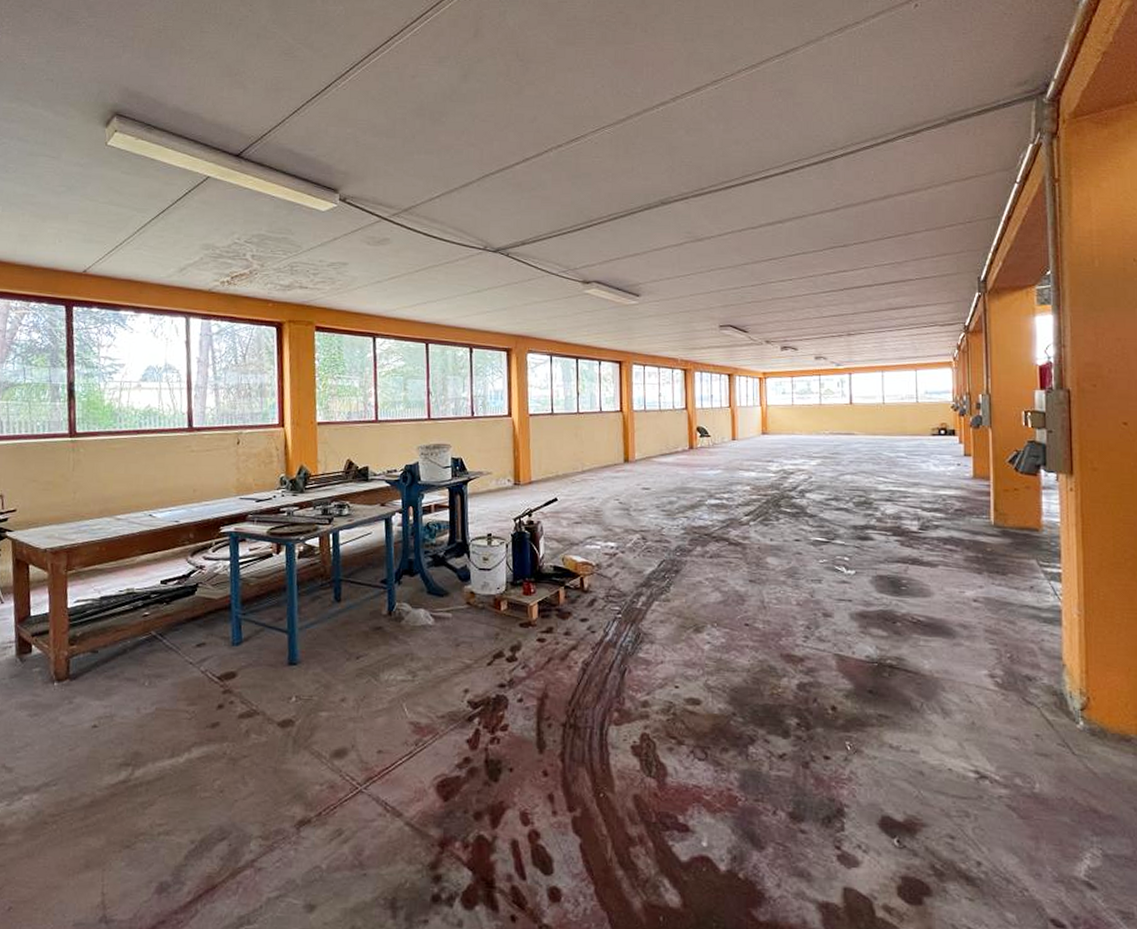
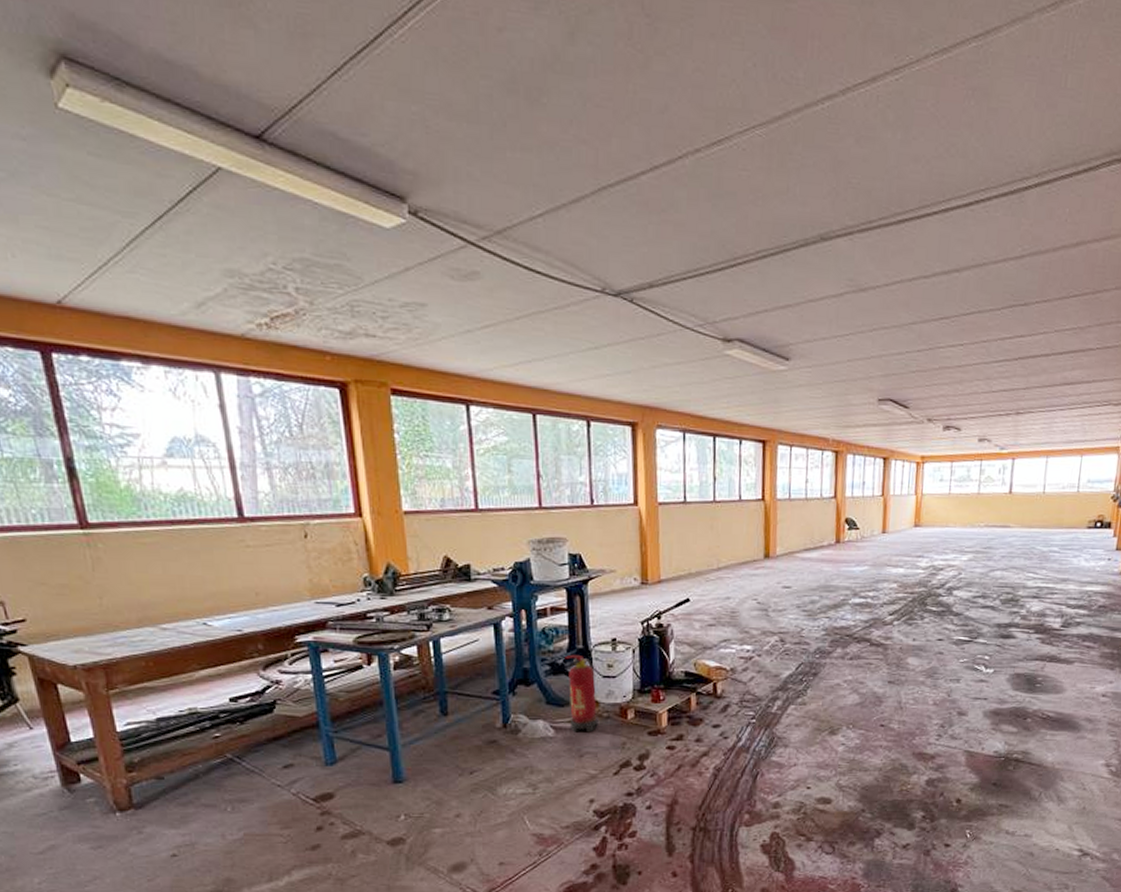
fire extinguisher: none [445,547,474,622] -> present [565,654,598,733]

